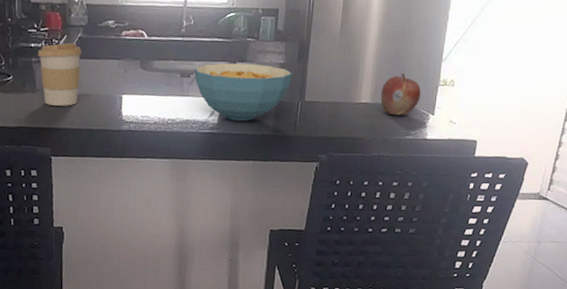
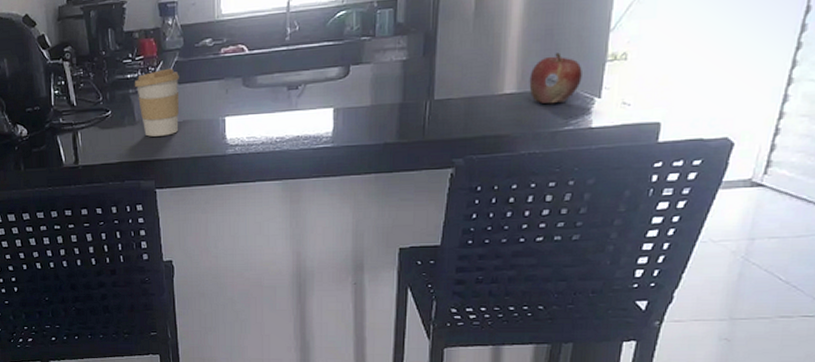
cereal bowl: present [194,63,292,121] -> none [302,64,417,131]

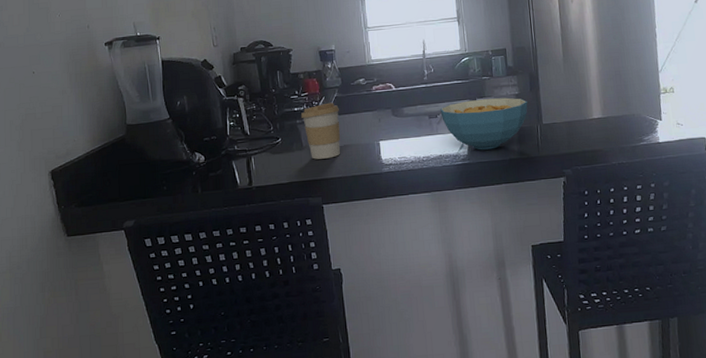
cereal bowl: none [302,64,417,131] -> present [440,97,528,150]
fruit: present [529,52,582,104] -> none [609,87,646,126]

